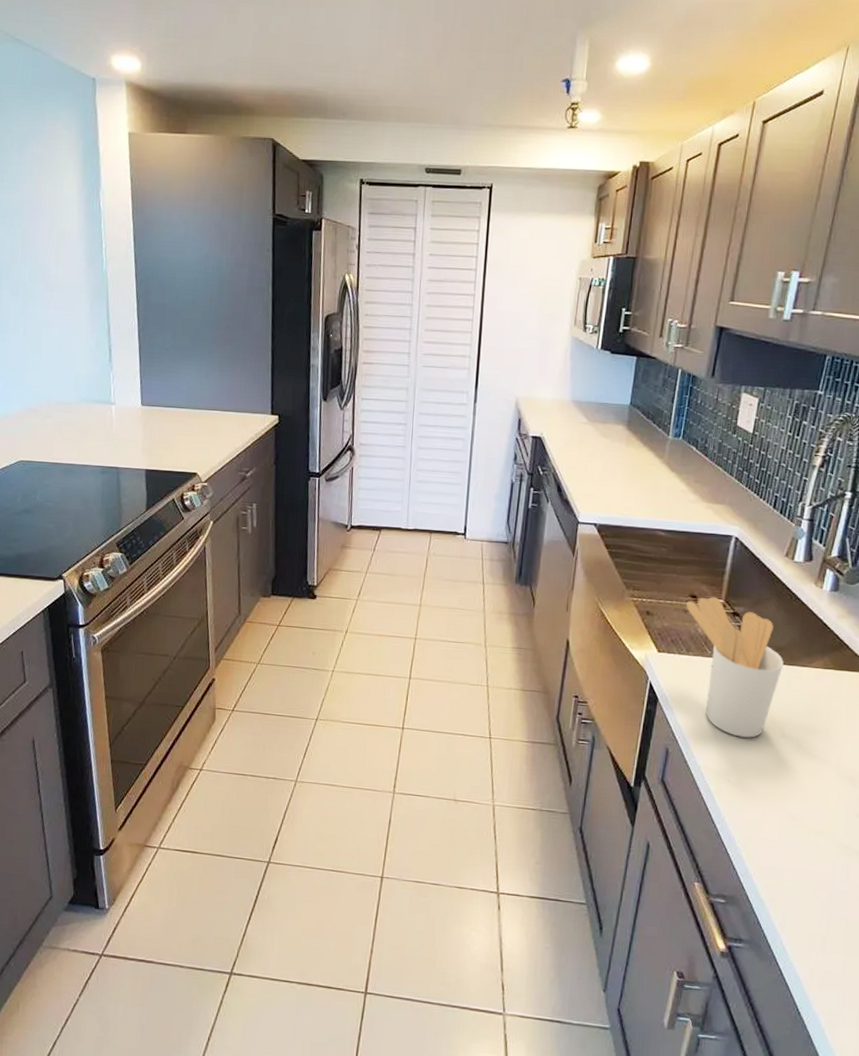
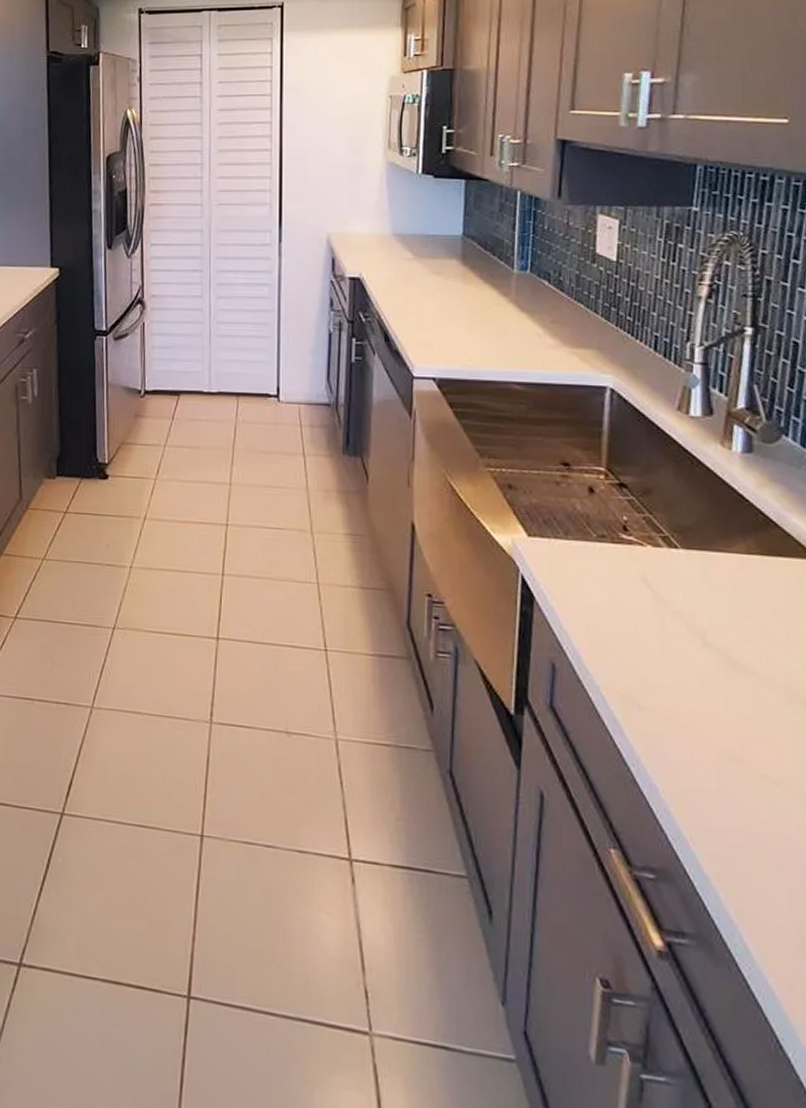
utensil holder: present [686,596,784,738] -> none [558,464,693,648]

